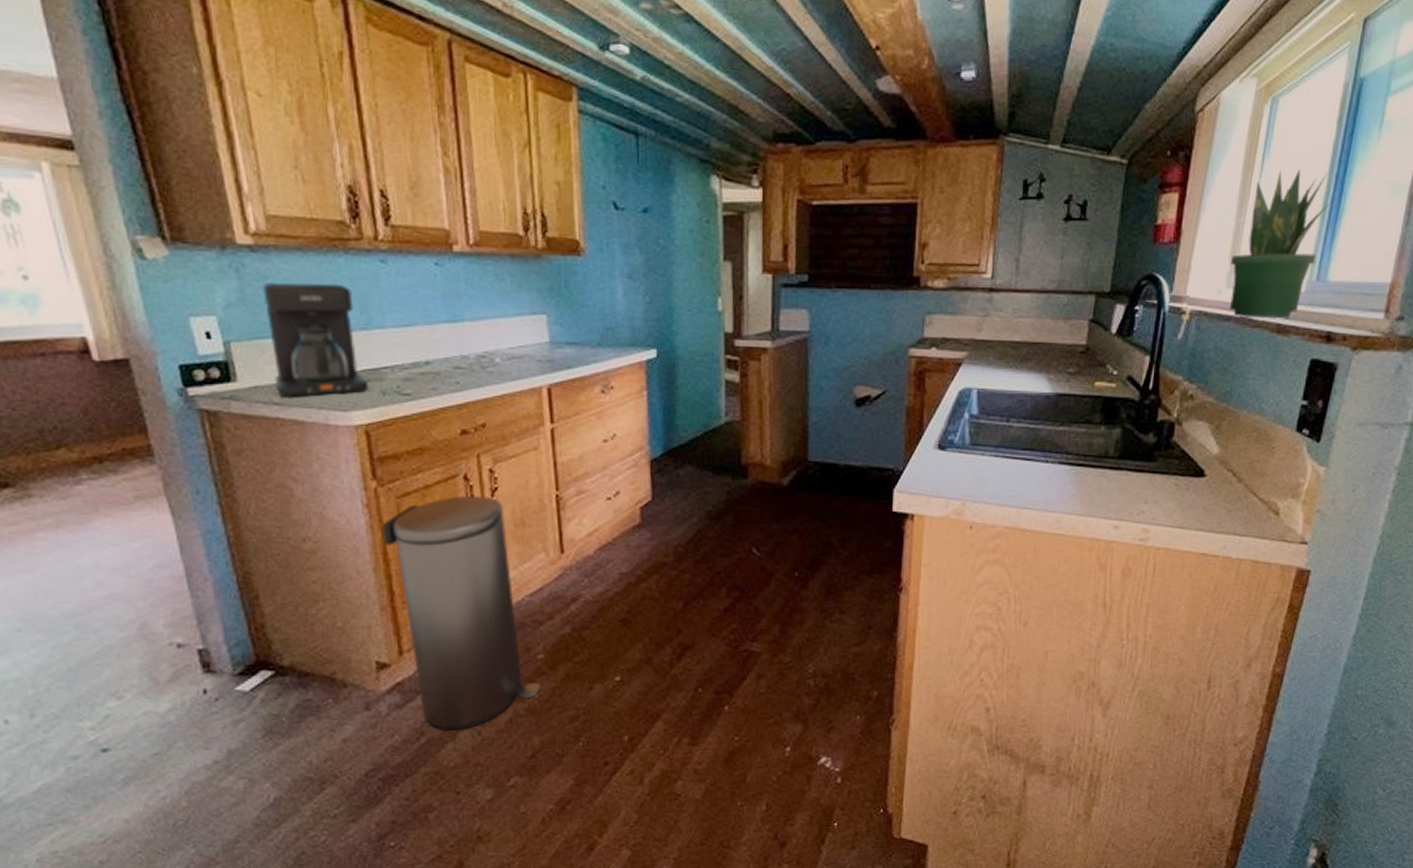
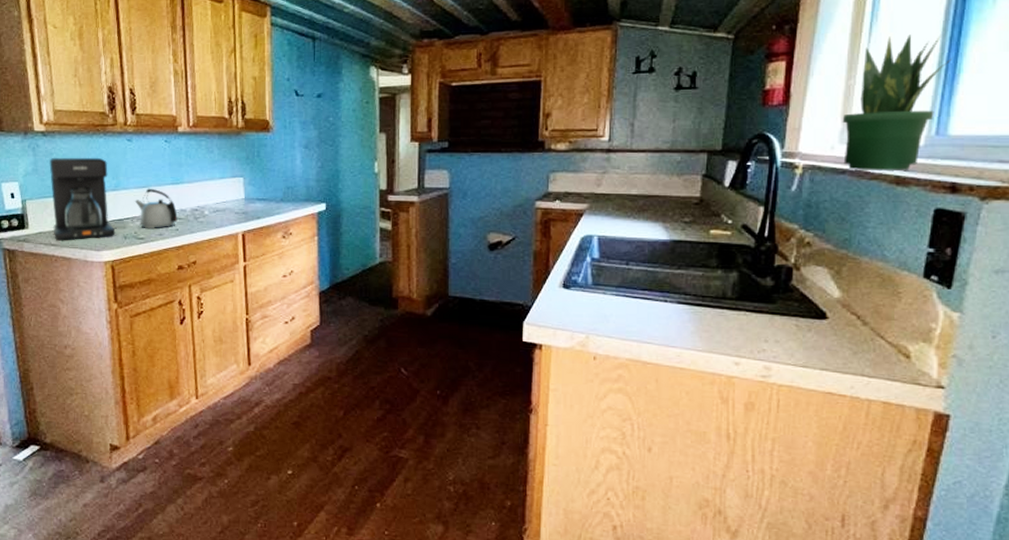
pedal bin: present [381,496,541,731] -> none [119,317,230,505]
kettle: none [395,327,458,381] -> present [134,188,178,228]

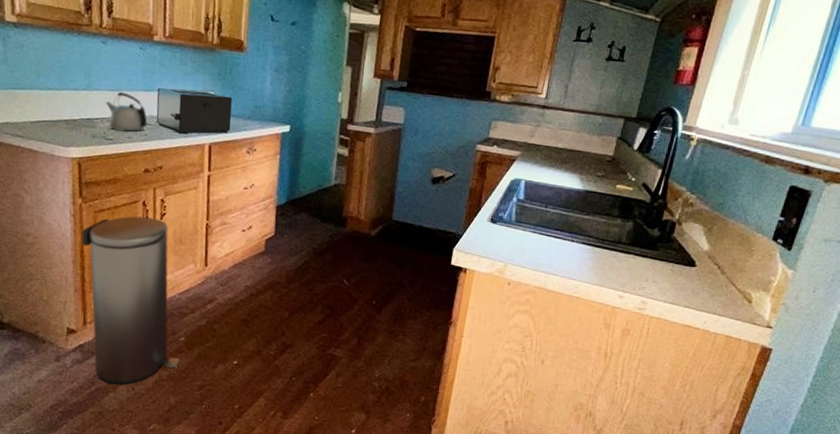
coffee maker: present [49,157,116,240] -> none [19,50,84,134]
pedal bin: none [119,317,230,505] -> present [81,216,180,385]
toaster: none [185,178,263,224] -> present [156,88,233,134]
planter: present [842,34,952,170] -> none [729,37,824,152]

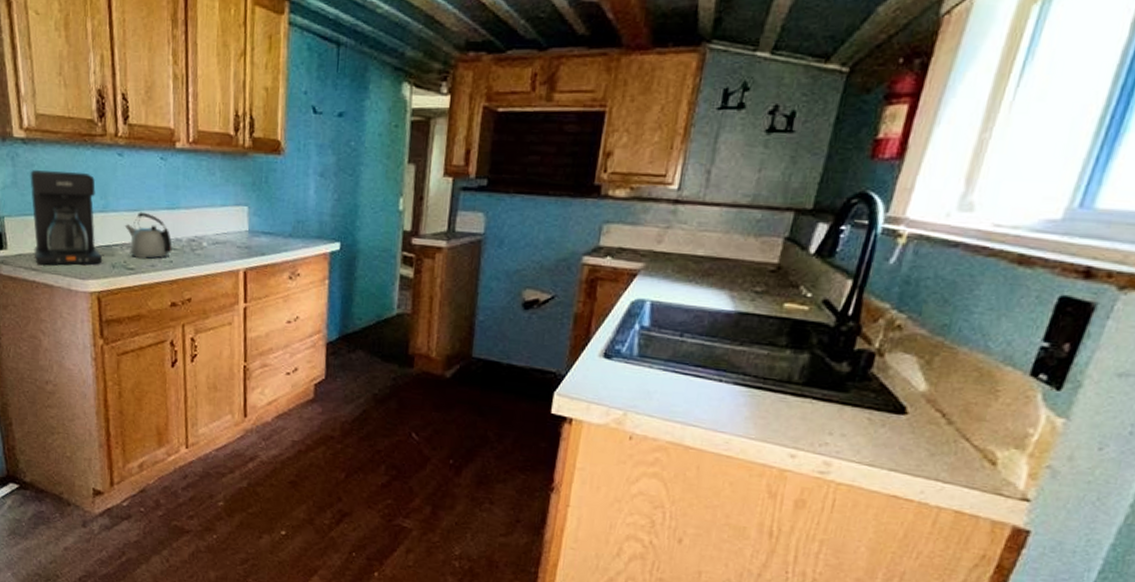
coffee maker: none [19,50,84,134] -> present [30,170,103,266]
pedal bin: present [81,216,180,385] -> none [104,358,219,556]
toaster: present [156,88,233,134] -> none [182,204,270,259]

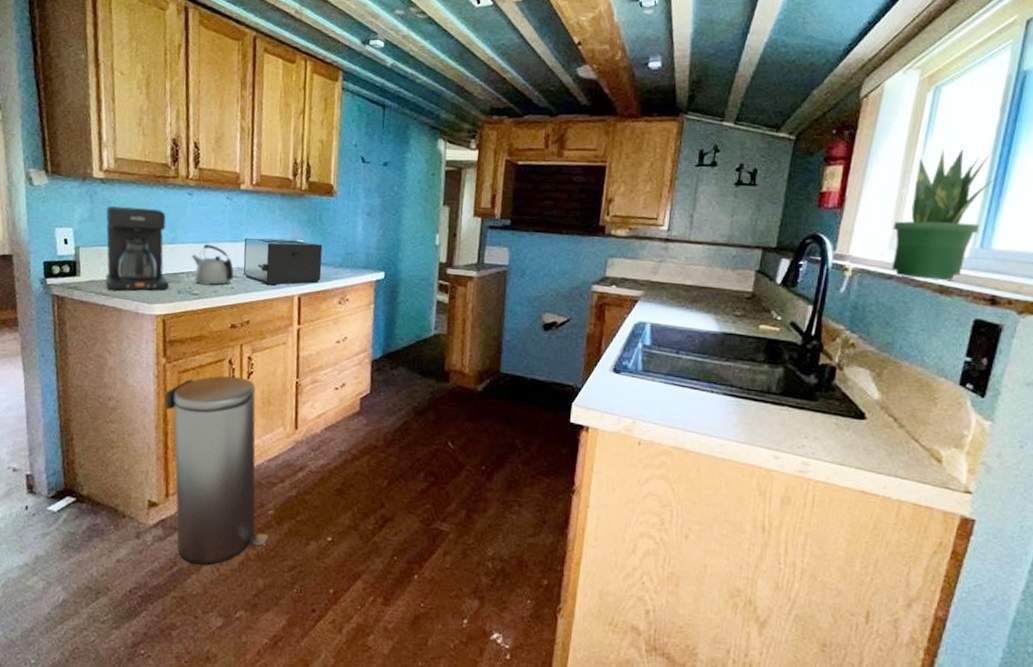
pedal bin: none [104,358,219,556] -> present [165,375,269,565]
toaster: none [182,204,270,259] -> present [243,238,323,286]
planter: none [958,79,1118,248] -> present [891,149,1000,280]

